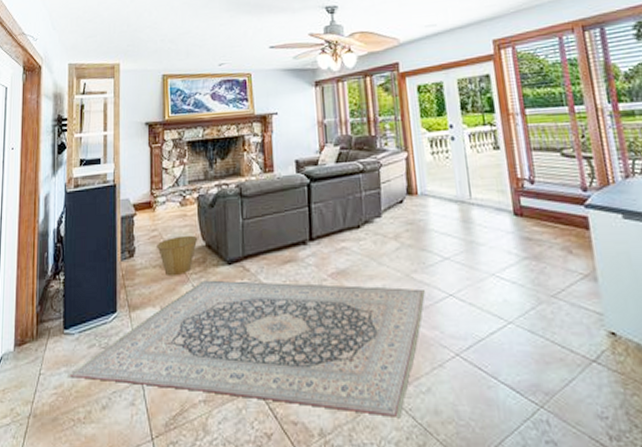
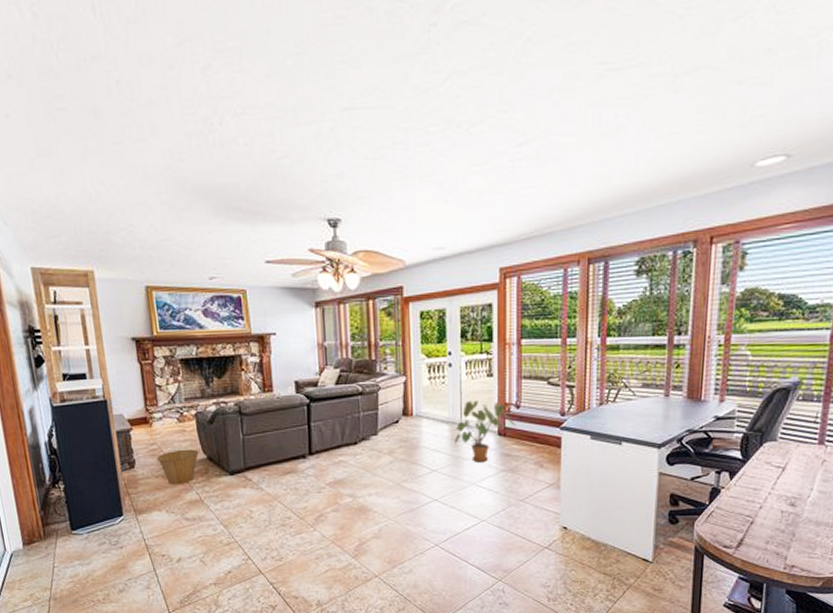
area rug: present [66,280,425,419] -> none [80,488,413,592]
house plant: none [463,176,533,248] -> present [453,400,516,462]

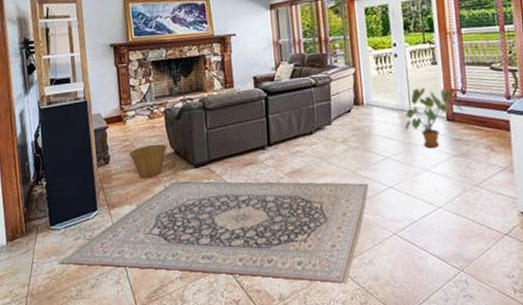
area rug: none [80,488,413,592] -> present [56,181,369,284]

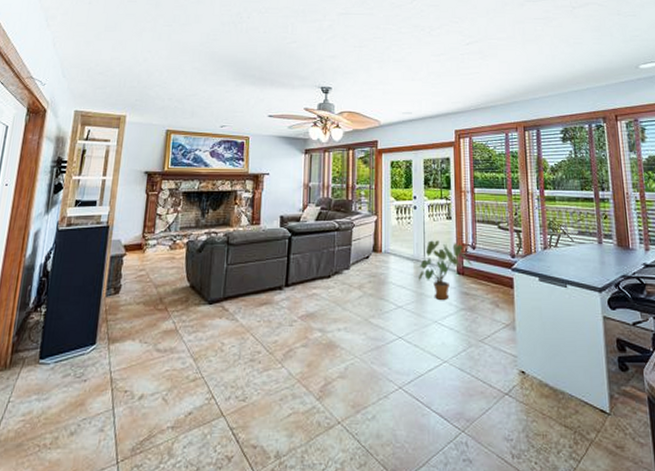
area rug: present [56,181,369,284] -> none [36,317,379,442]
basket: present [129,144,167,179] -> none [143,276,184,313]

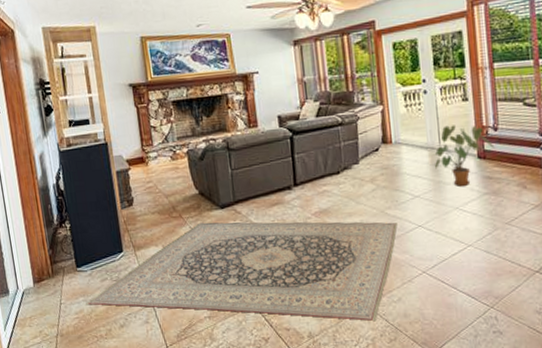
area rug: none [36,317,379,442] -> present [84,222,398,322]

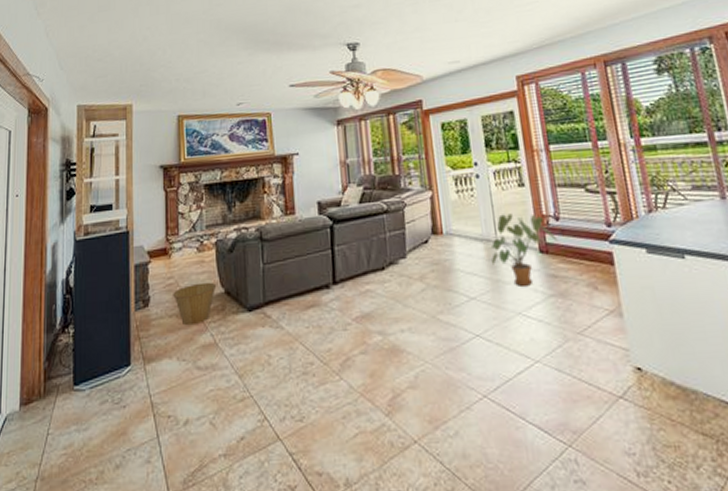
area rug: present [84,222,398,322] -> none [76,328,452,465]
basket: none [153,185,192,221] -> present [173,282,217,326]

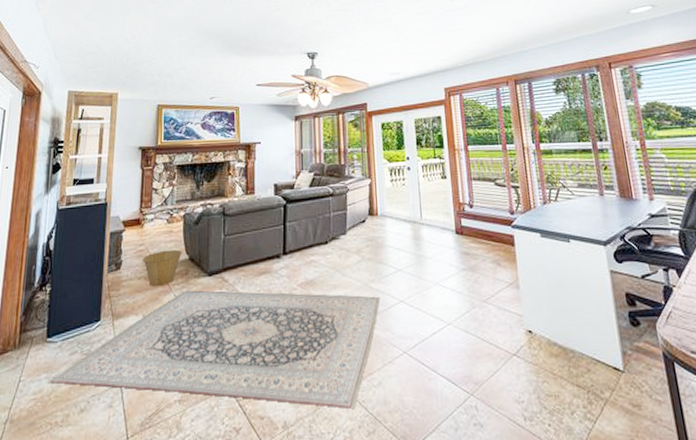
area rug: none [76,328,452,465] -> present [46,290,380,410]
house plant: present [489,213,558,286] -> none [415,200,471,261]

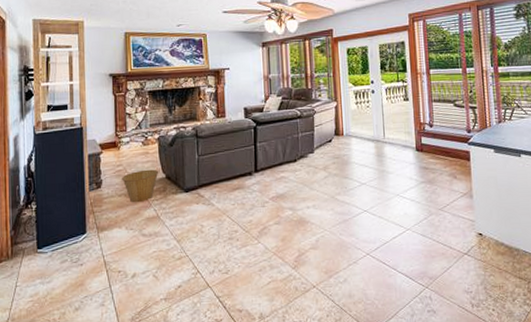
area rug: present [46,290,380,410] -> none [41,205,346,302]

